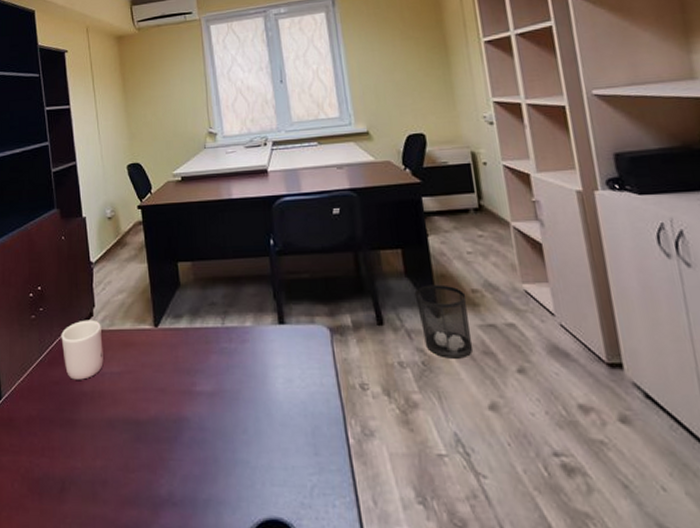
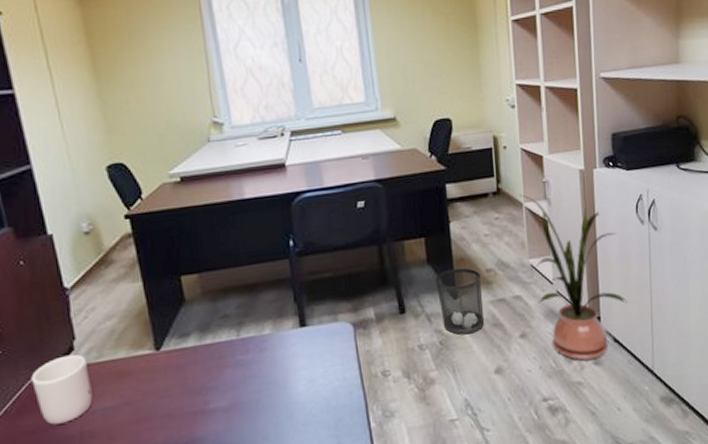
house plant: none [505,212,659,416] -> present [519,194,627,361]

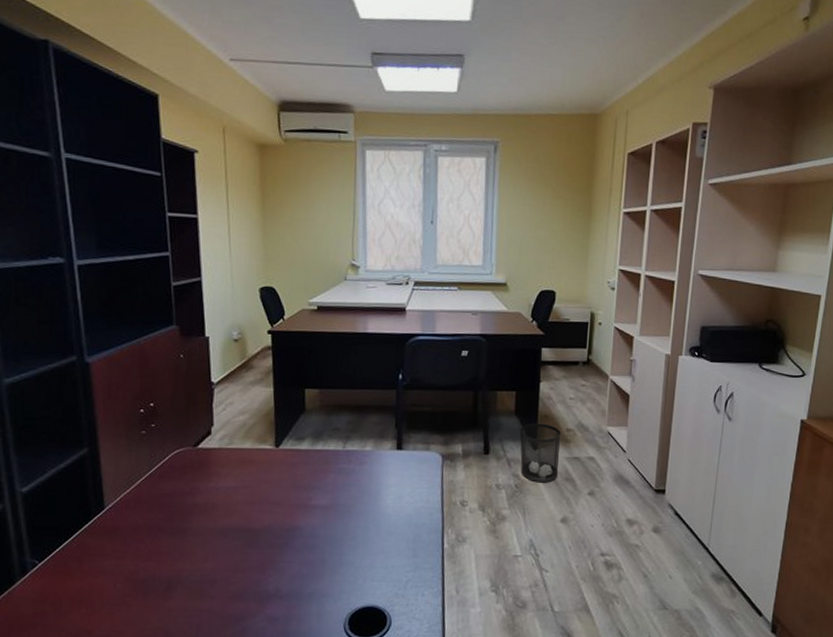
mug: present [31,354,93,425] -> none [174,437,220,493]
house plant: present [519,194,627,361] -> none [607,367,693,527]

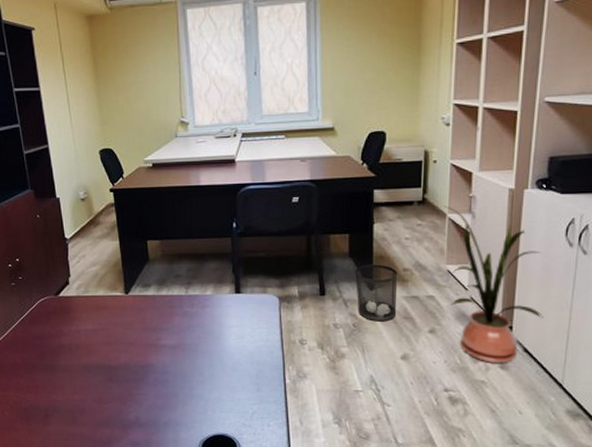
house plant: none [607,367,693,527] -> present [444,205,543,364]

